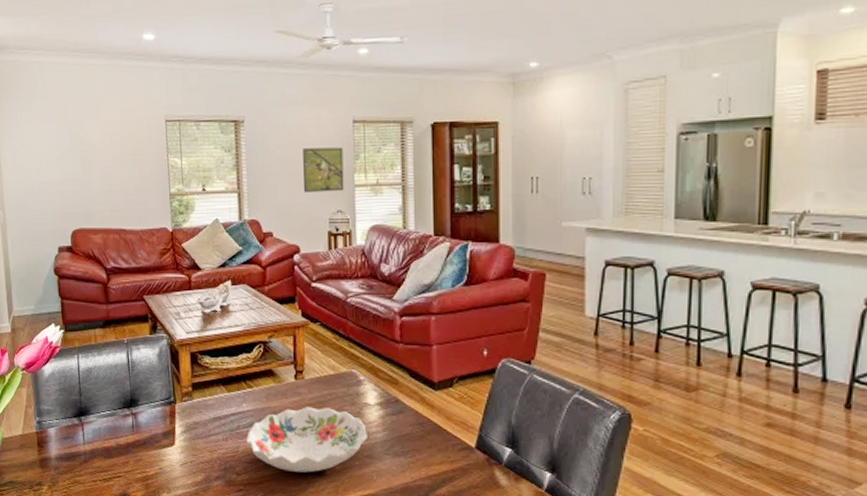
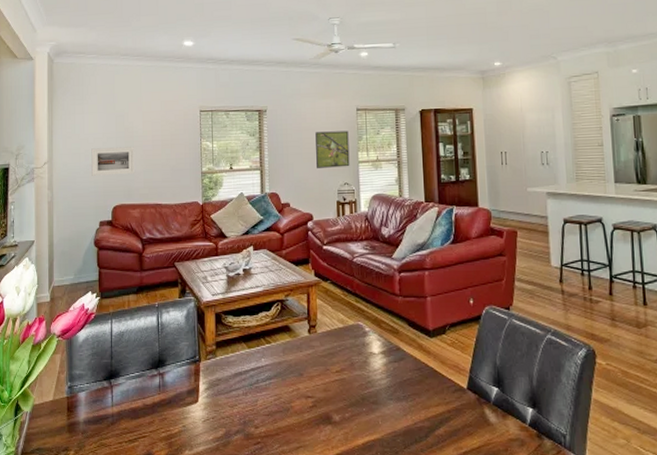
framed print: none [44,162,95,195] -> present [91,147,135,176]
decorative bowl: present [245,407,367,473] -> none [263,359,373,422]

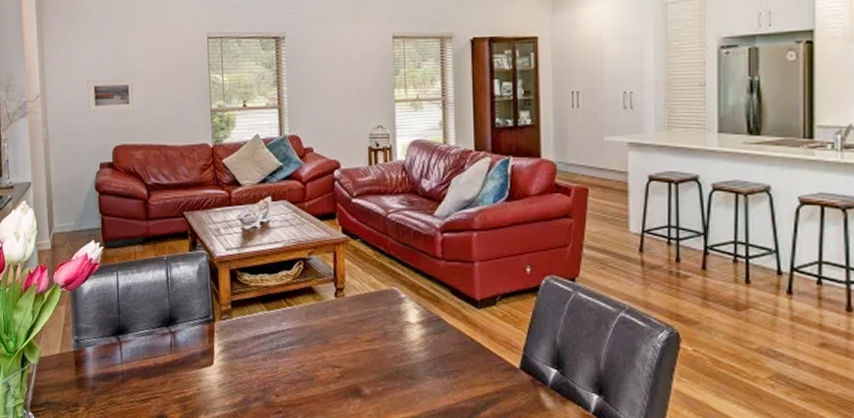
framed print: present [315,131,350,168] -> none [343,63,384,108]

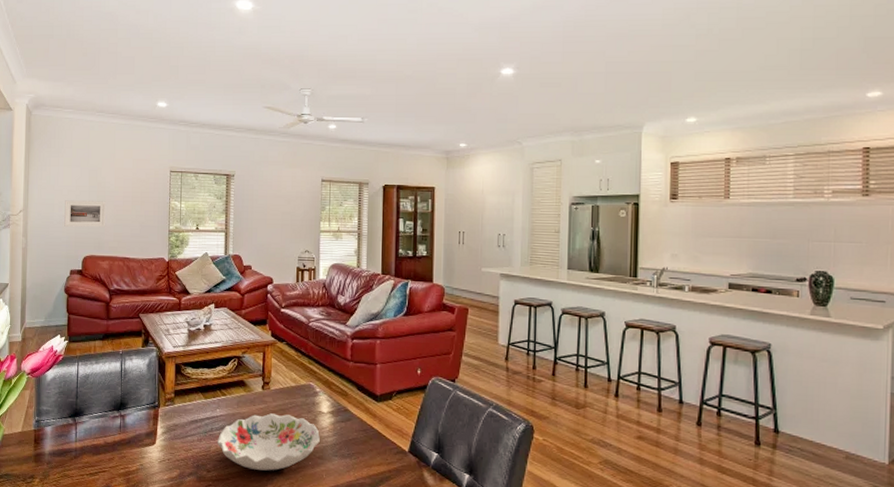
decorative bowl: none [285,325,409,394] -> present [217,413,320,471]

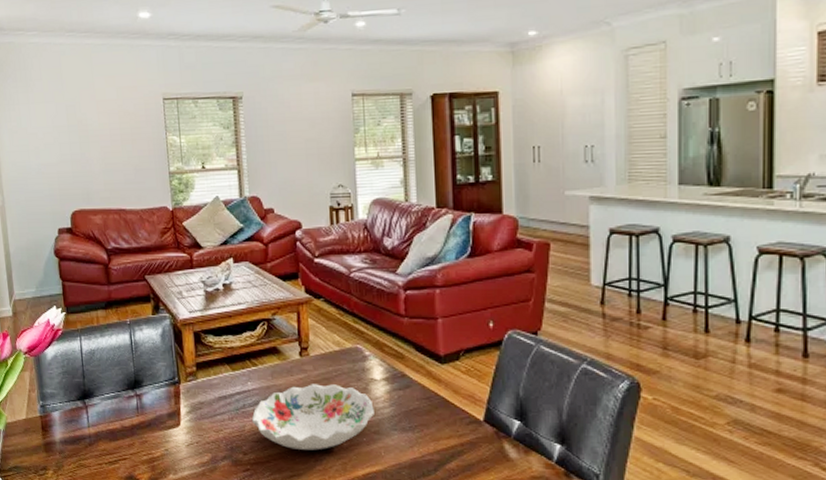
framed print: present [64,200,106,228] -> none [41,142,93,177]

